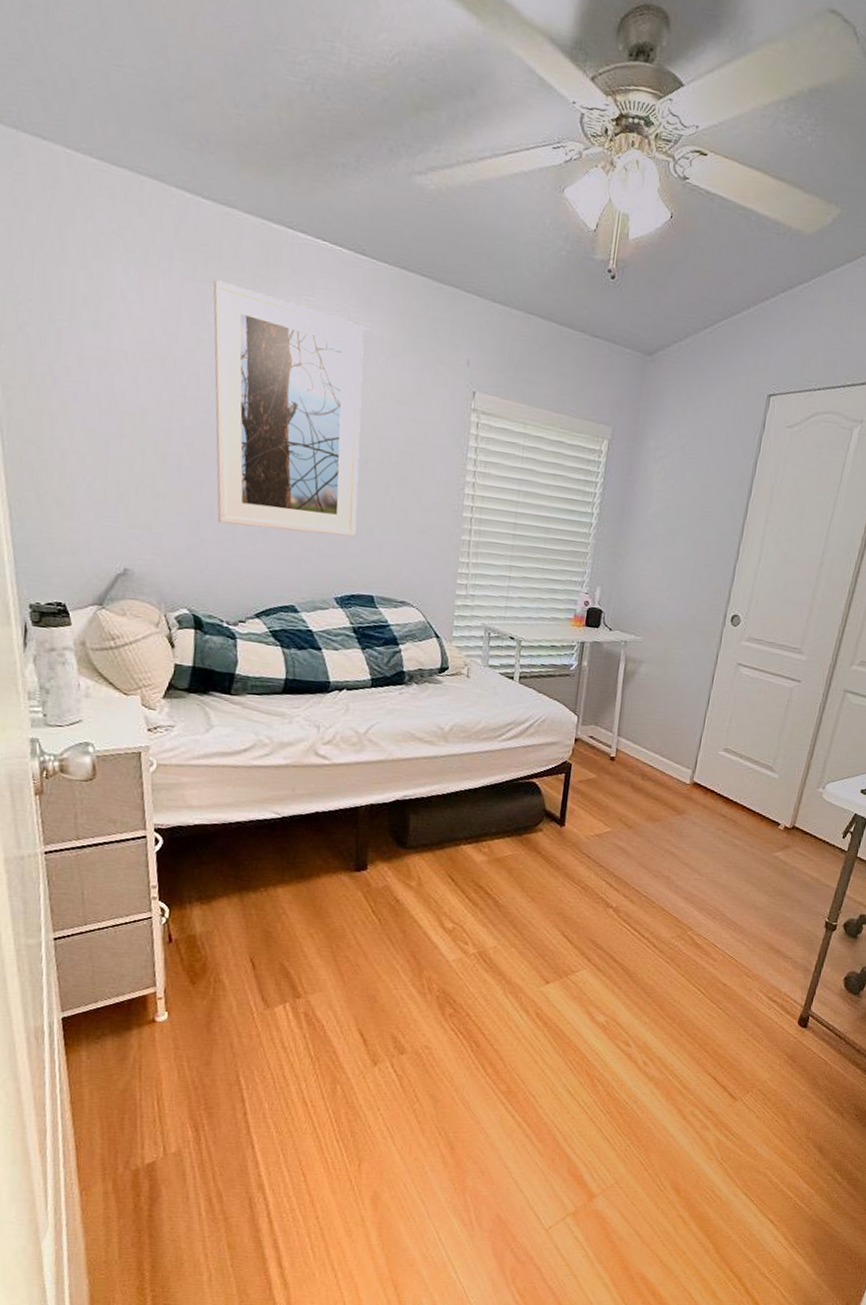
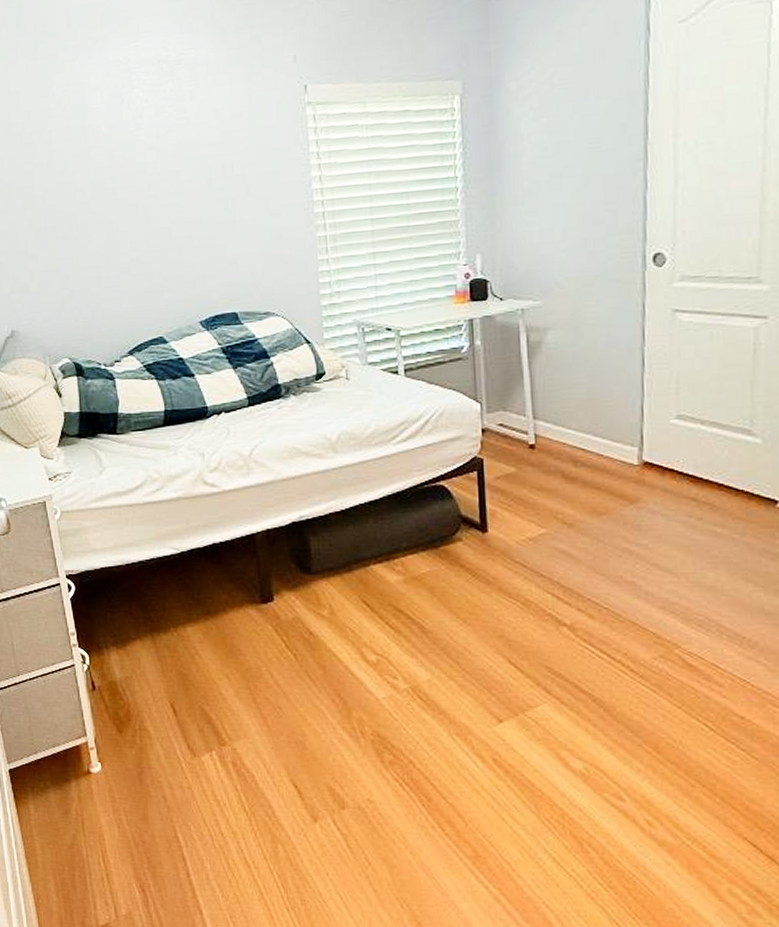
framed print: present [213,280,364,537] -> none [53,52,211,272]

